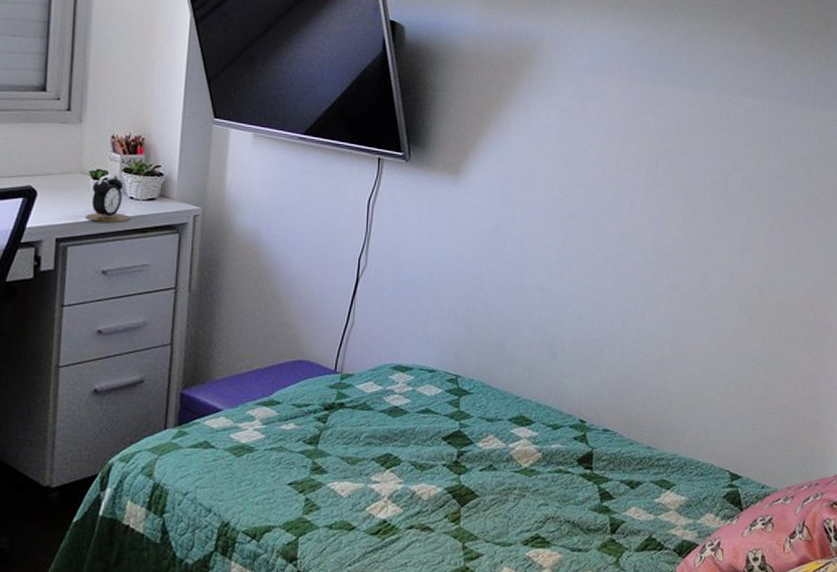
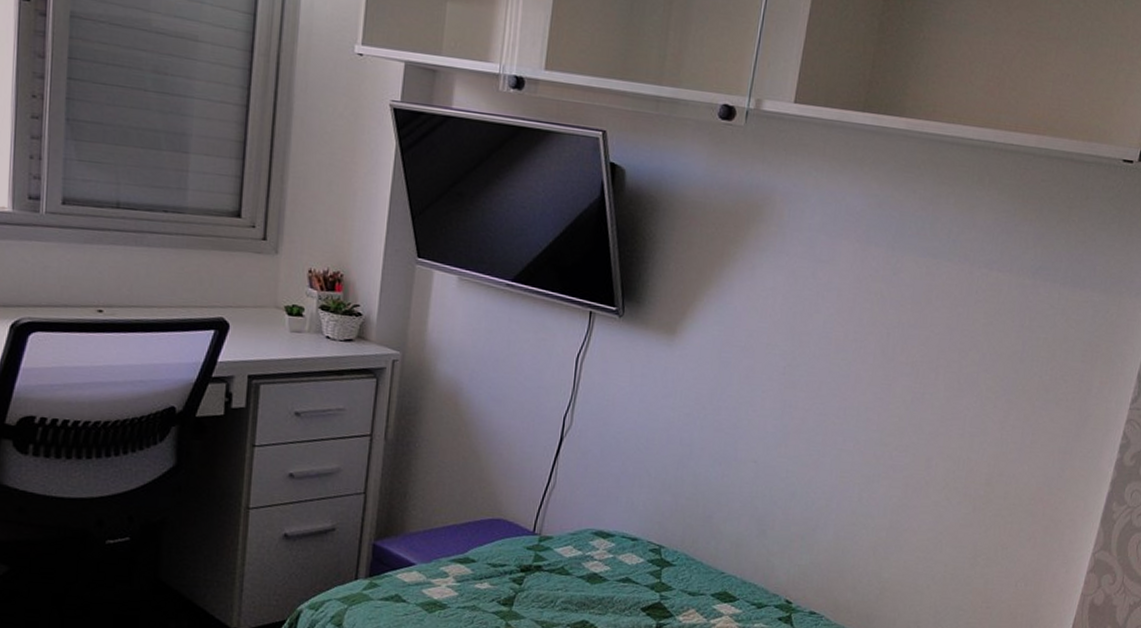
alarm clock: present [86,175,130,222] -> none [280,311,326,363]

